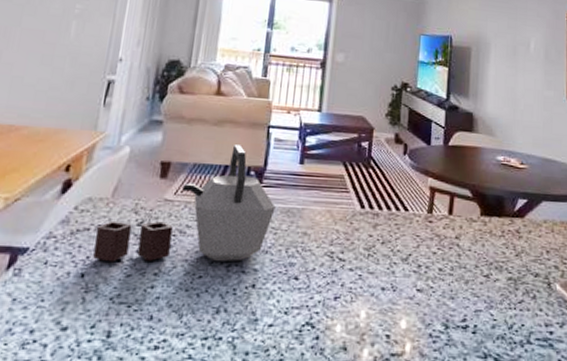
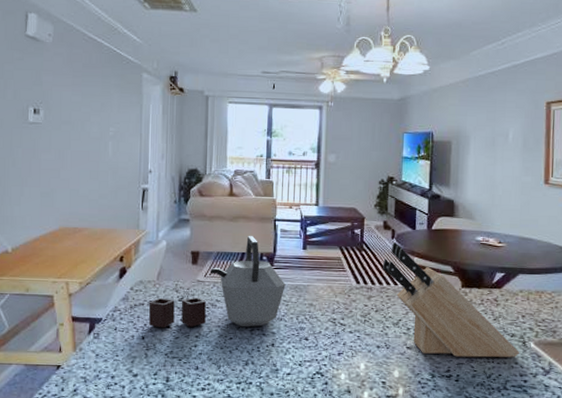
knife block: none [392,159,545,303] -> present [383,242,520,358]

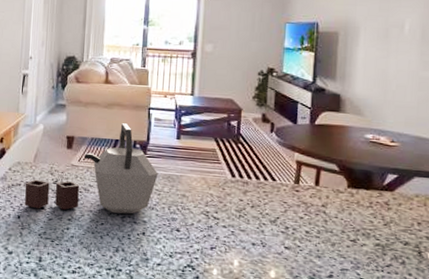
knife block: present [383,242,520,358] -> none [260,136,415,268]

